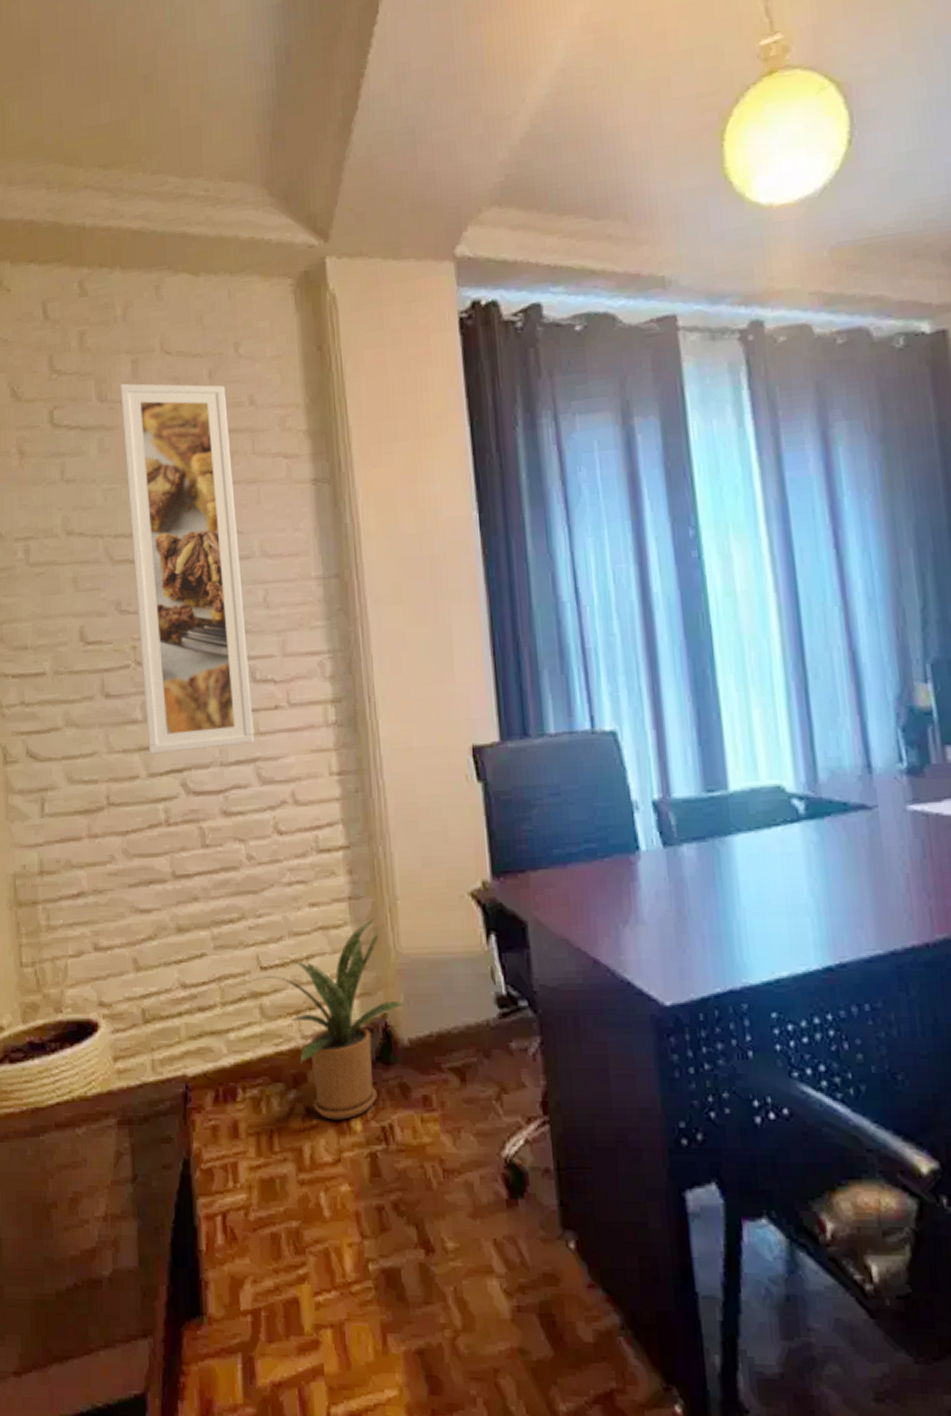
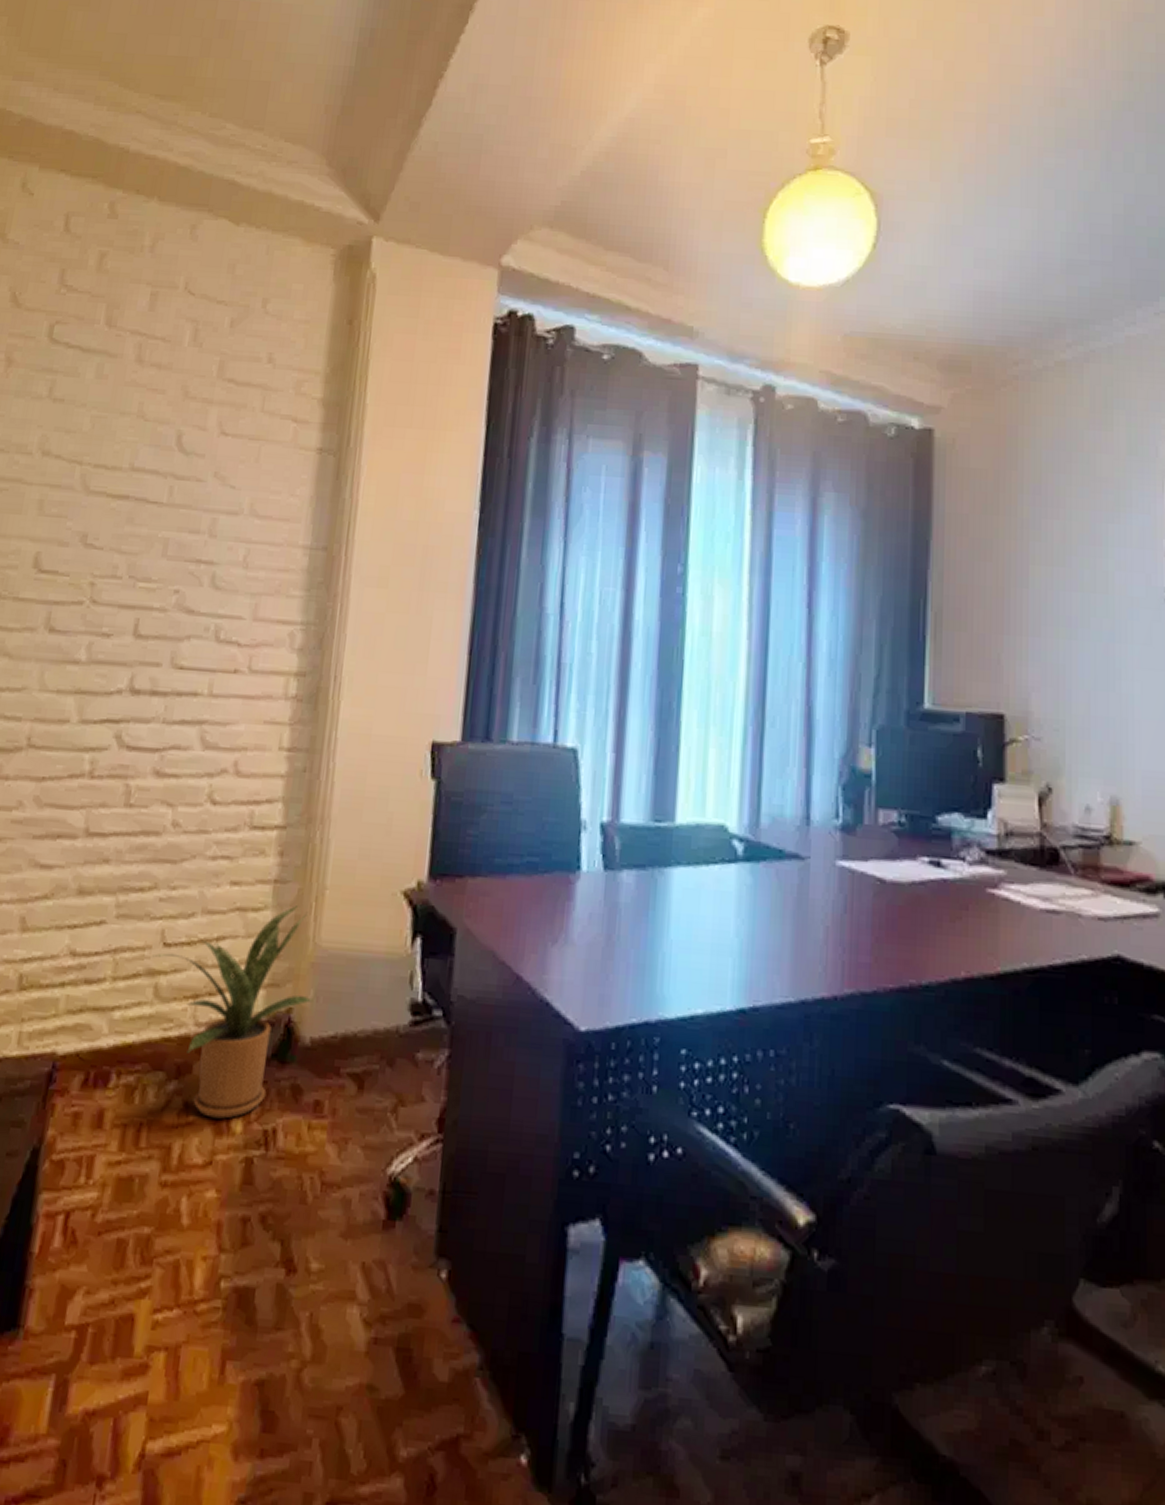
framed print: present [119,383,255,754] -> none [86,313,245,705]

